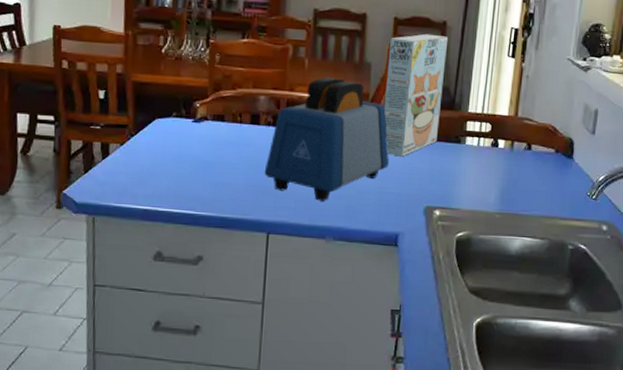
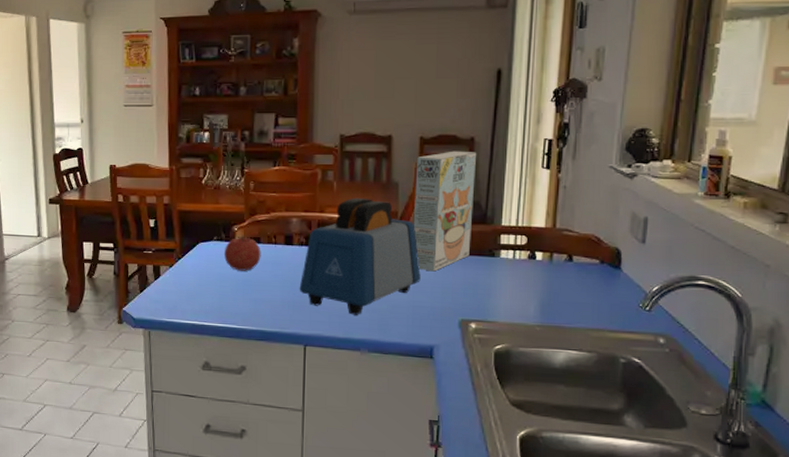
fruit: none [184,111,225,152] -> present [224,234,261,271]

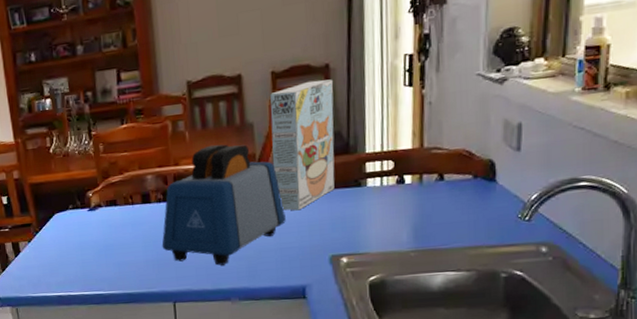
fruit: present [224,234,261,271] -> none [81,199,120,237]

